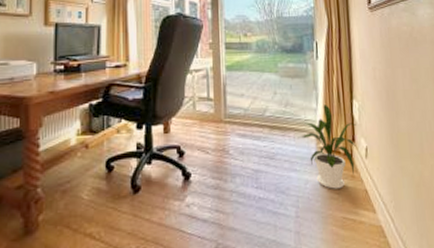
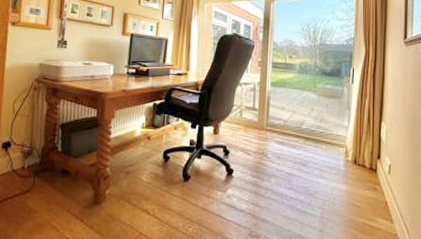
house plant: present [295,105,356,189] -> none [328,124,383,198]

